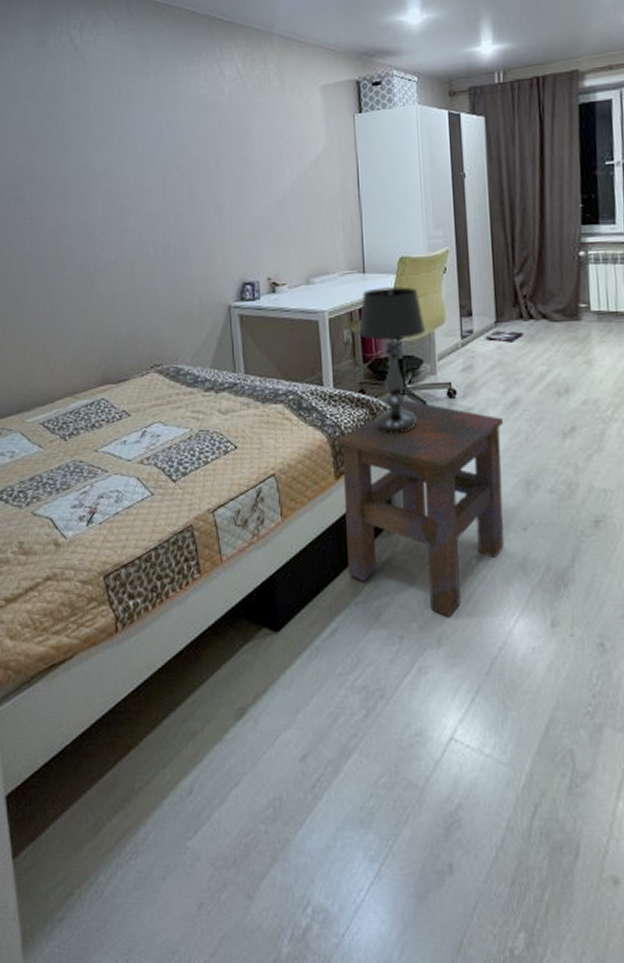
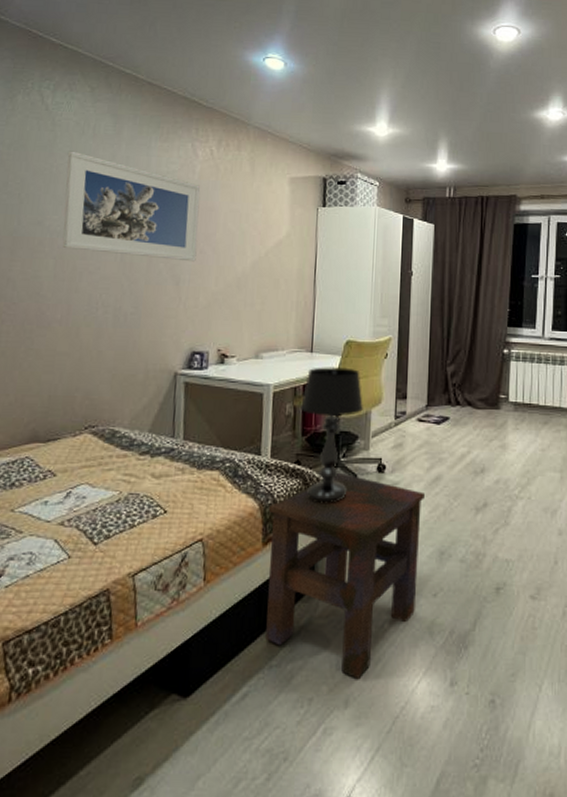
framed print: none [101,88,236,190] -> present [62,151,201,262]

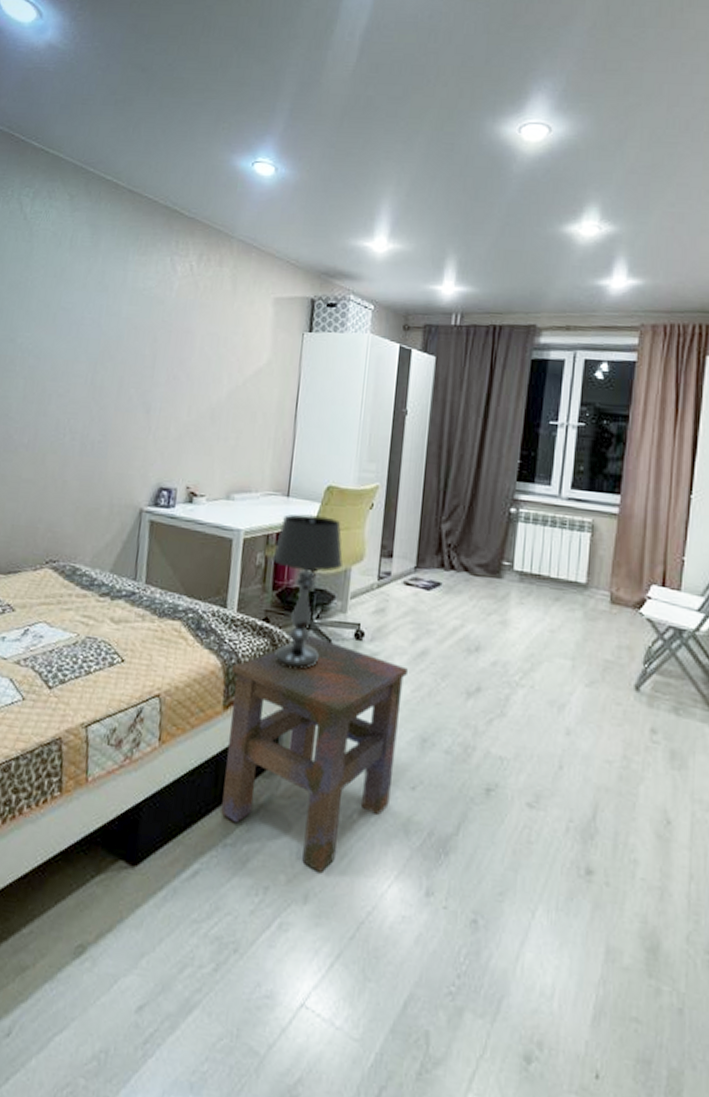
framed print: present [62,151,201,262] -> none [33,263,178,389]

